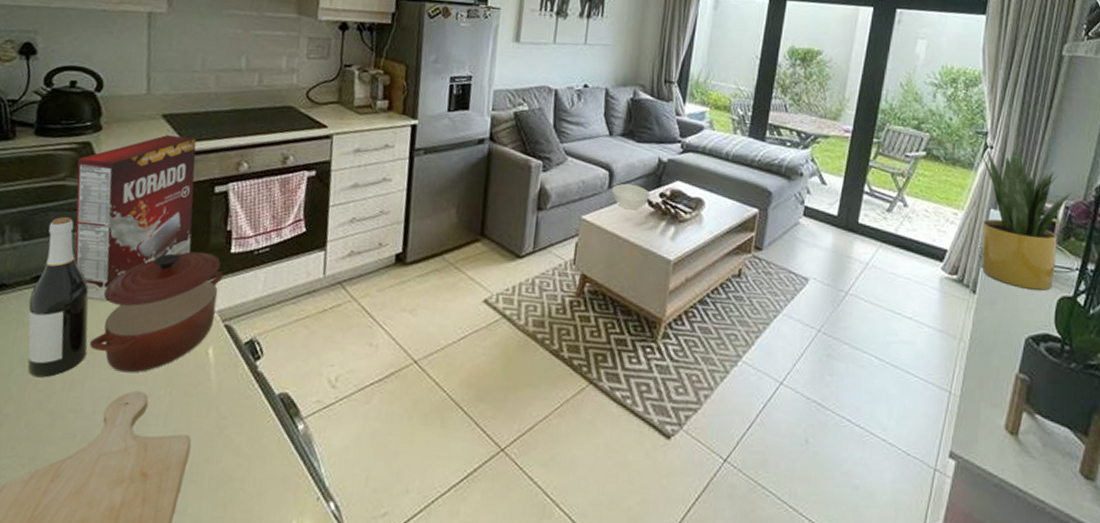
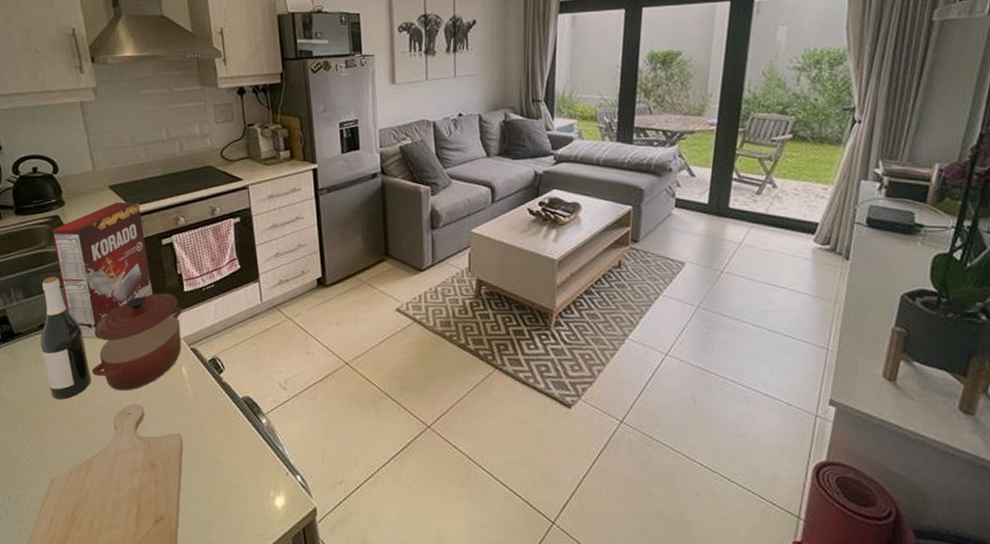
bowl: present [611,183,651,210] -> none [495,197,531,220]
planter: present [981,147,1071,291] -> none [849,118,945,250]

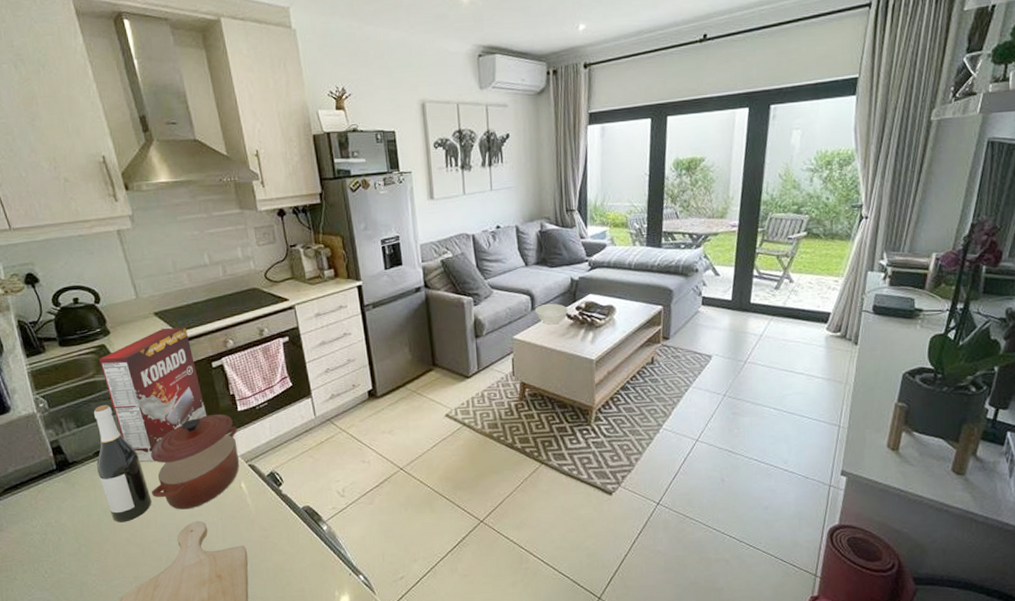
bowl: none [495,197,531,220] -> present [534,303,569,325]

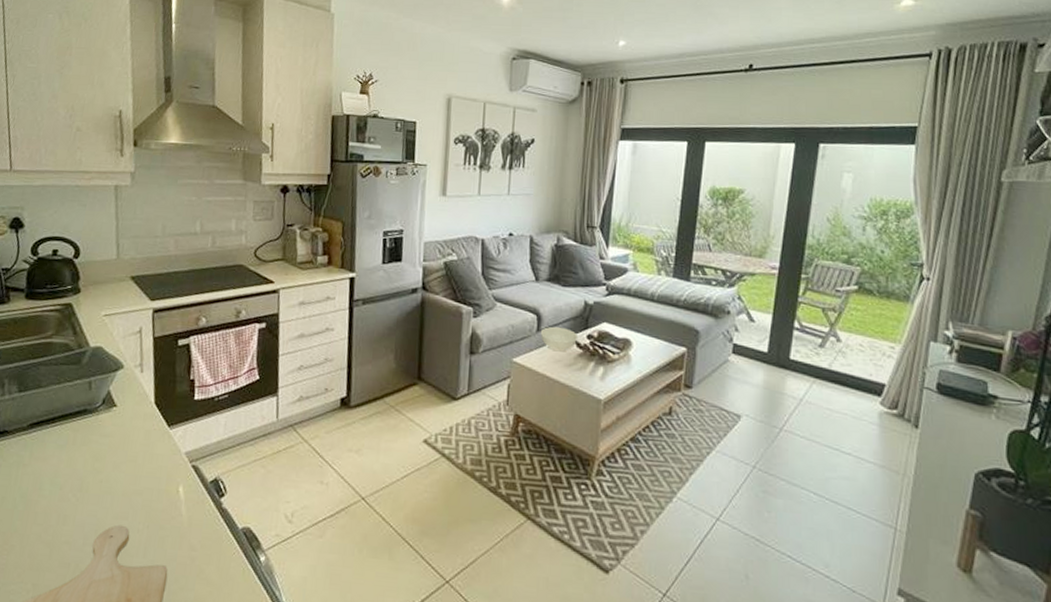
wine bottle: present [93,404,152,523] -> none [26,370,77,514]
cereal box: present [99,327,207,463] -> none [61,294,161,446]
saucepan: present [151,413,239,510] -> none [77,399,189,509]

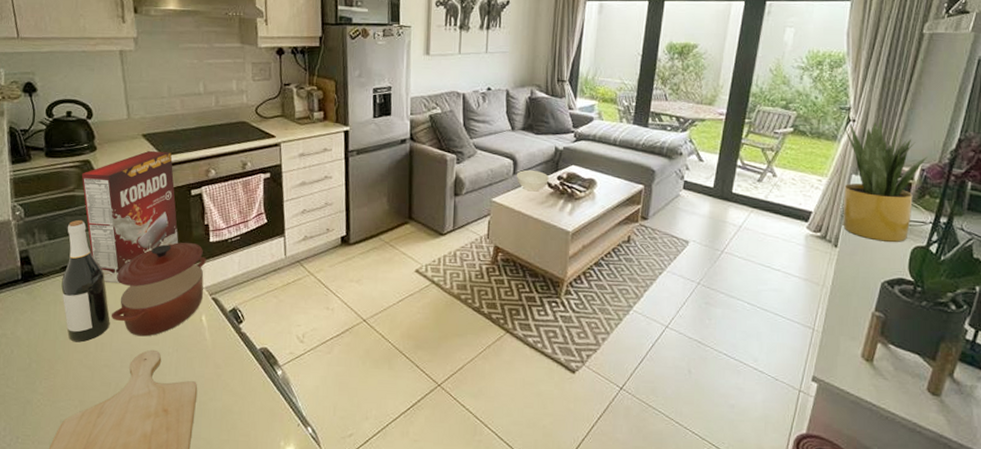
wine bottle: none [26,370,77,514] -> present [61,219,110,343]
cereal box: none [61,294,161,446] -> present [81,150,179,284]
saucepan: none [77,399,189,509] -> present [111,242,206,337]
planter: none [917,278,1018,424] -> present [843,119,927,242]

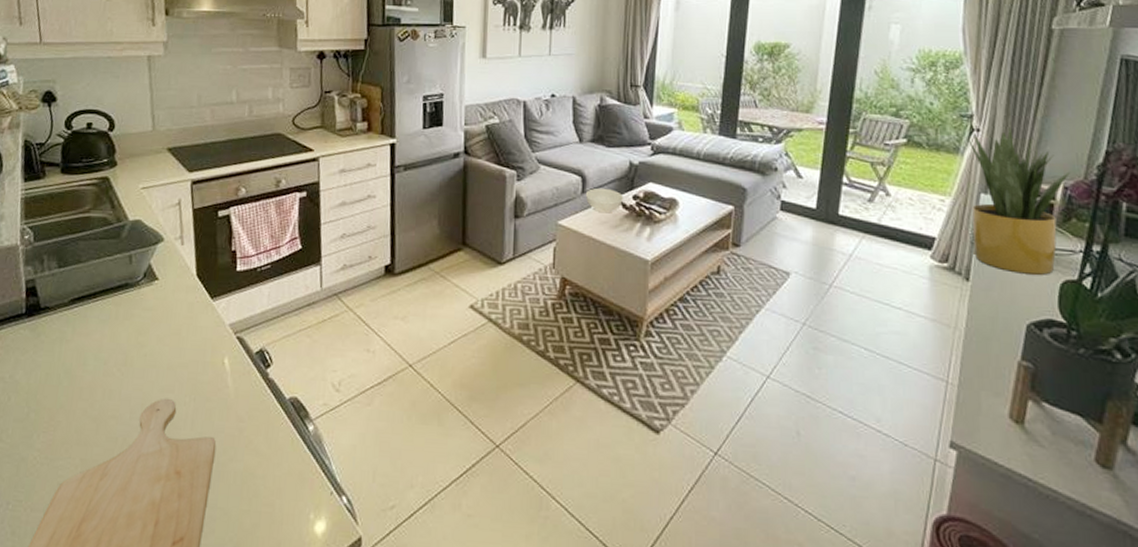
wine bottle: present [61,219,110,343] -> none [68,244,121,389]
cereal box: present [81,150,179,284] -> none [98,166,202,320]
saucepan: present [111,242,206,337] -> none [122,271,232,383]

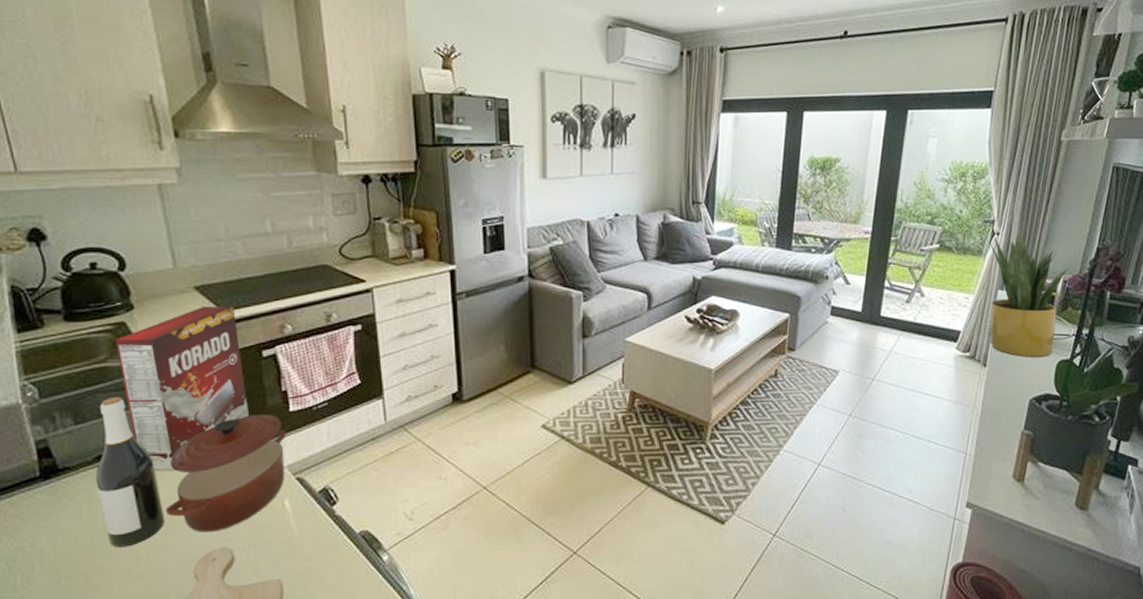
wine bottle: none [68,244,121,389] -> present [96,396,165,548]
cereal box: none [98,166,202,320] -> present [115,305,250,472]
saucepan: none [122,271,232,383] -> present [165,413,286,533]
bowl: present [585,187,624,213] -> none [651,303,689,328]

